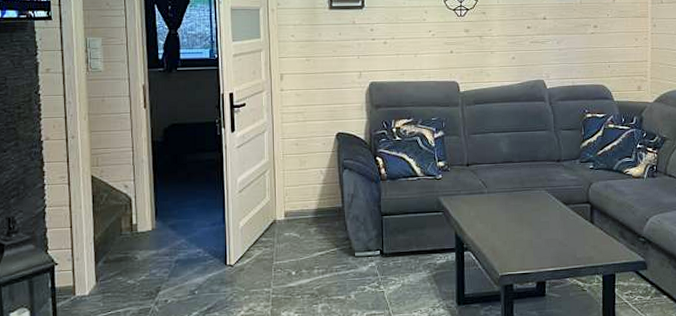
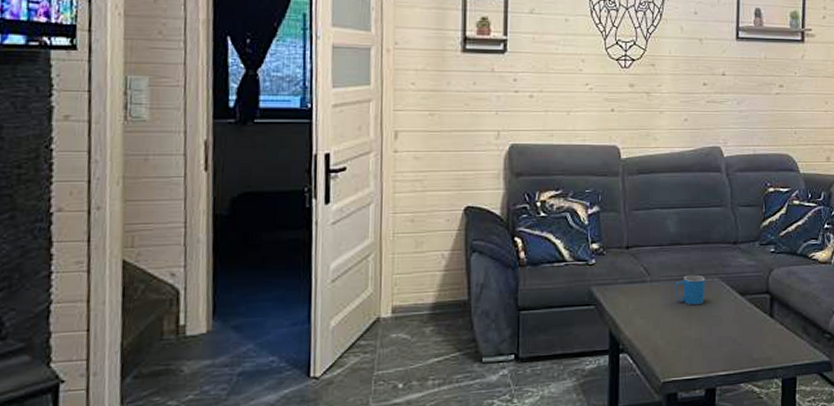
mug: none [508,187,534,213] -> present [675,274,705,306]

